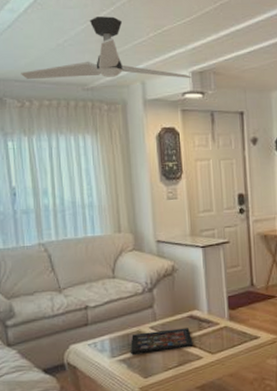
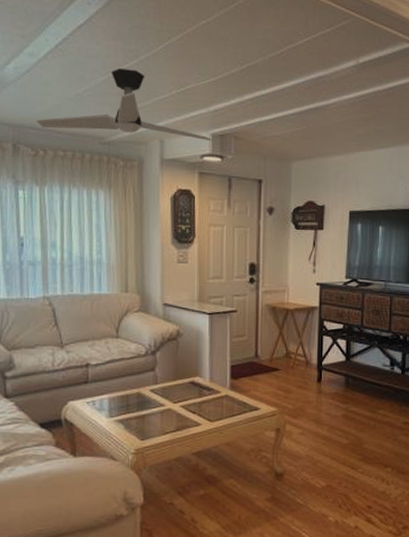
decorative tray: present [130,328,193,355] -> none [129,393,192,416]

